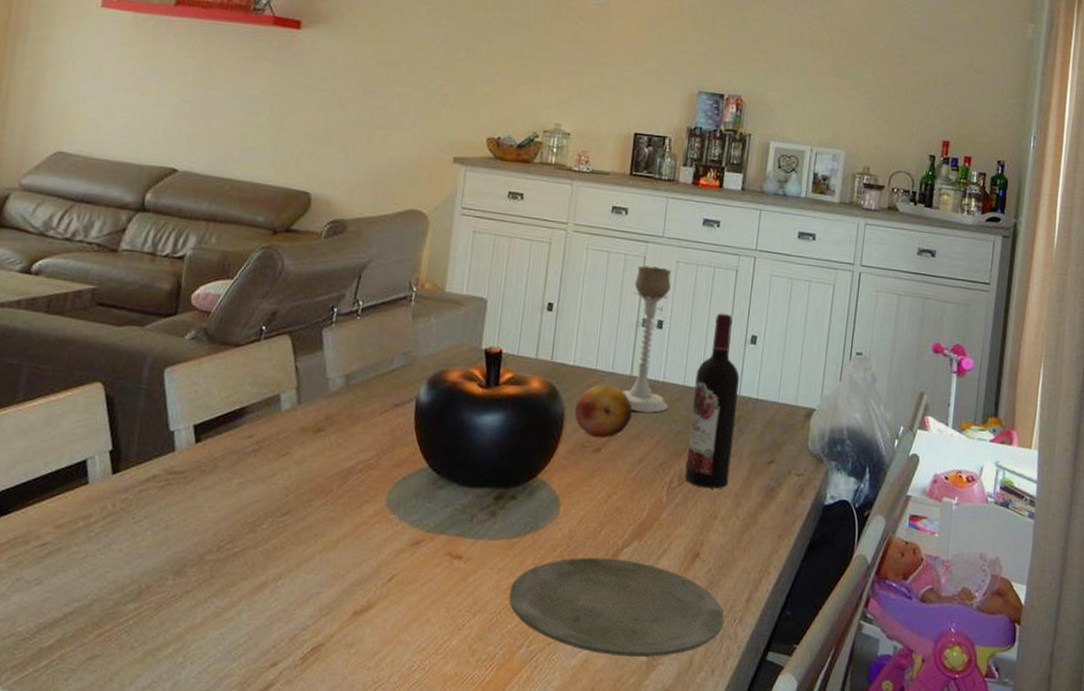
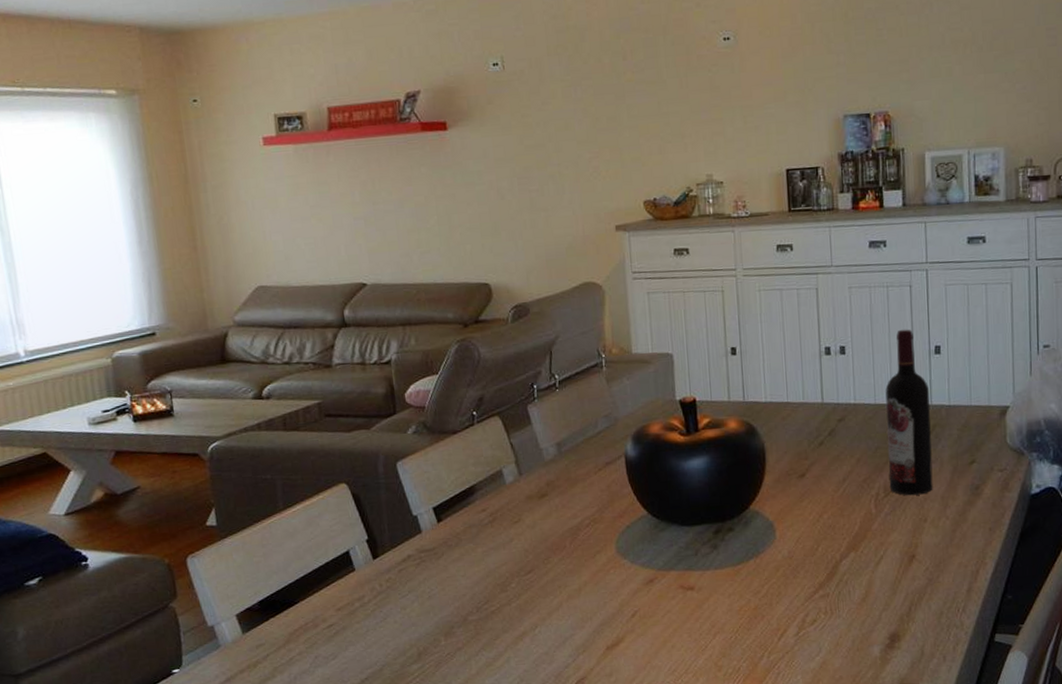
plate: present [509,557,724,658] -> none [743,570,948,656]
fruit: present [575,384,633,438] -> none [774,414,830,465]
candle holder: present [622,265,671,413] -> none [811,295,863,435]

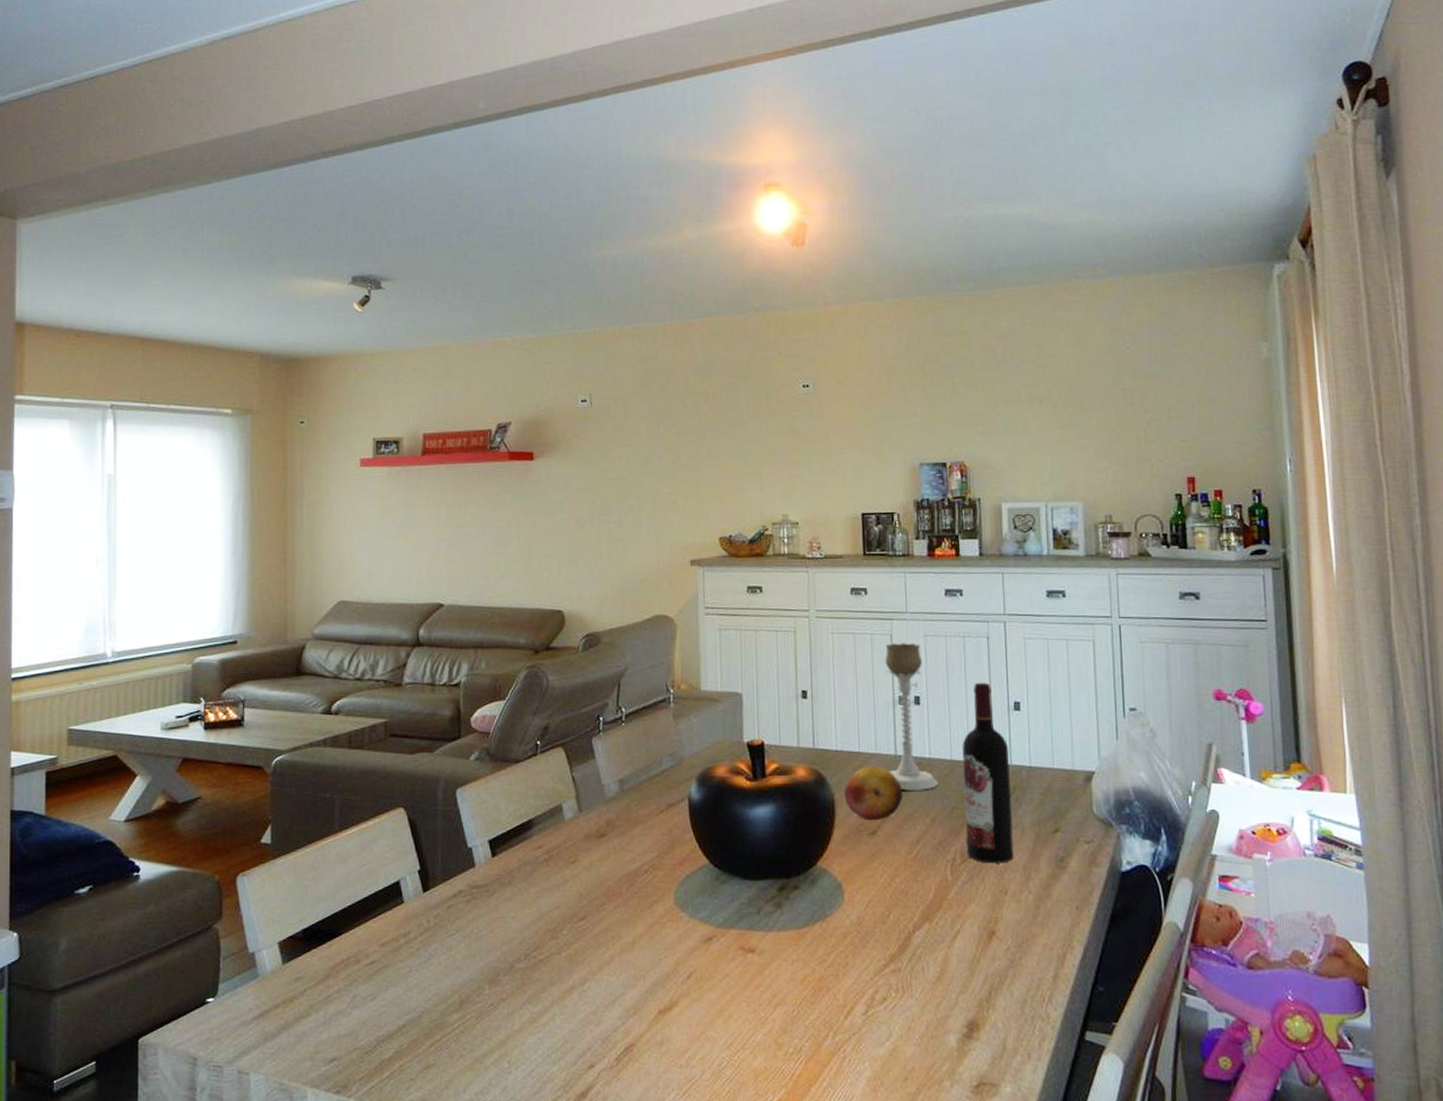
fruit: none [774,414,830,465] -> present [844,766,903,821]
candle holder: none [811,295,863,435] -> present [885,643,939,791]

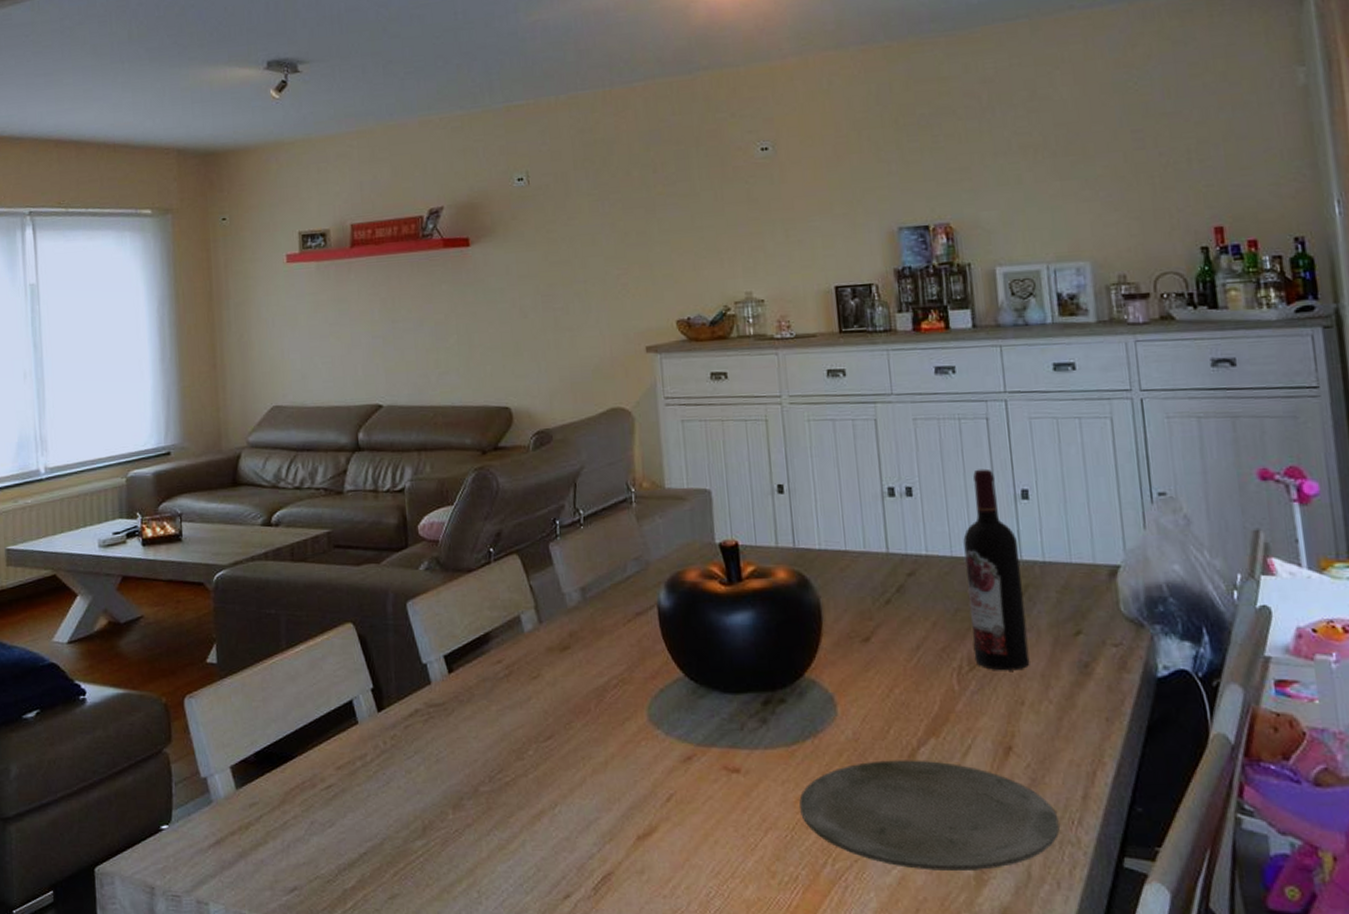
plate: none [807,942,1032,1044] -> present [799,760,1060,872]
fruit: present [844,766,903,821] -> none [831,565,899,626]
candle holder: present [885,643,939,791] -> none [869,427,939,592]

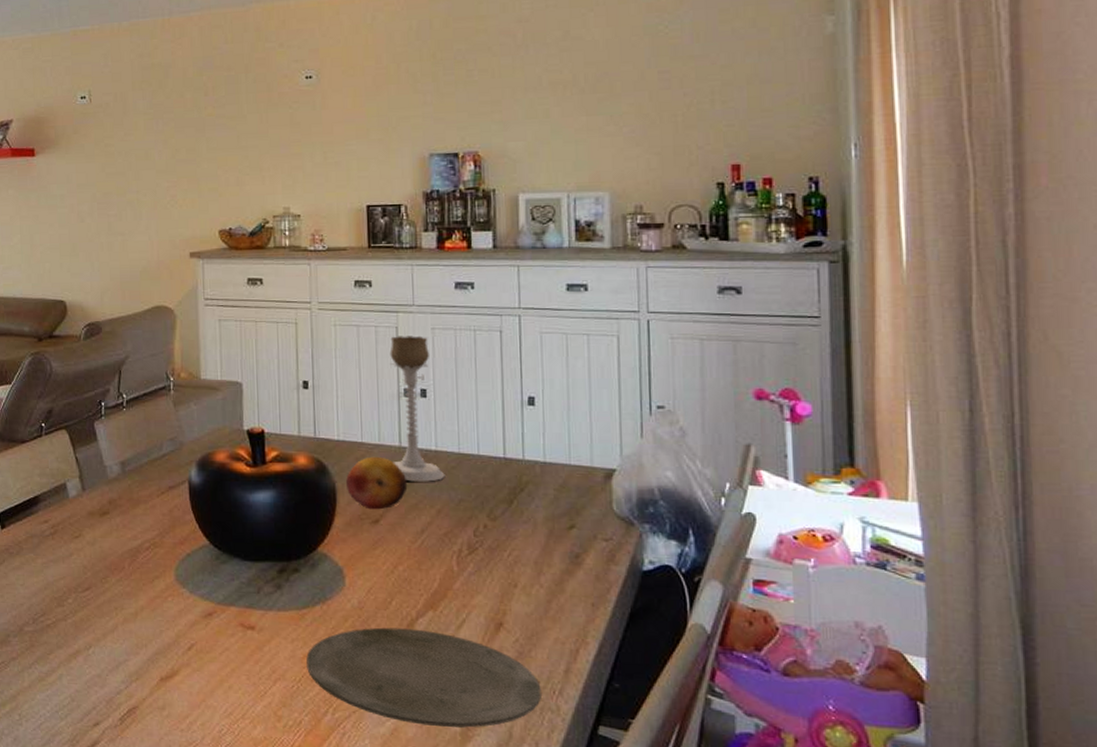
fruit: none [831,565,899,626] -> present [346,456,408,510]
candle holder: none [869,427,939,592] -> present [389,336,445,482]
wine bottle: present [963,468,1030,671] -> none [471,376,525,557]

